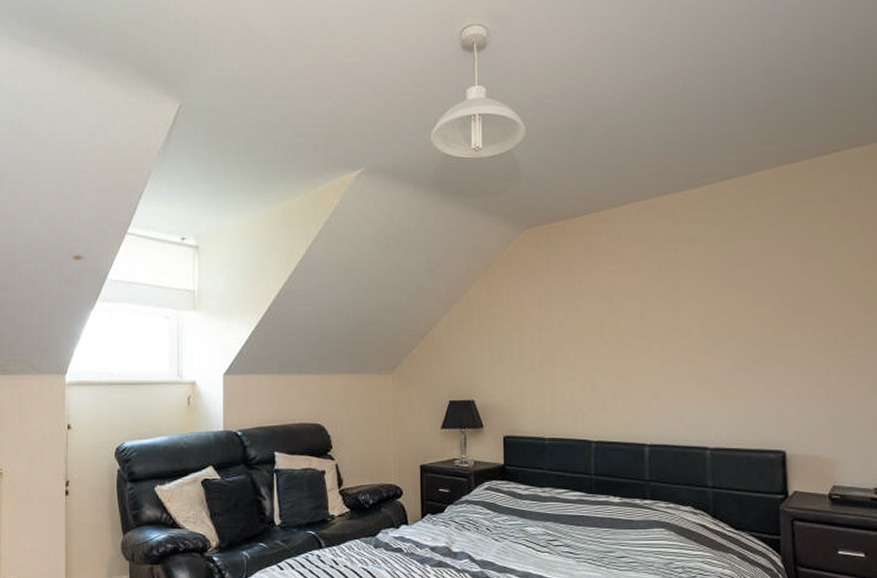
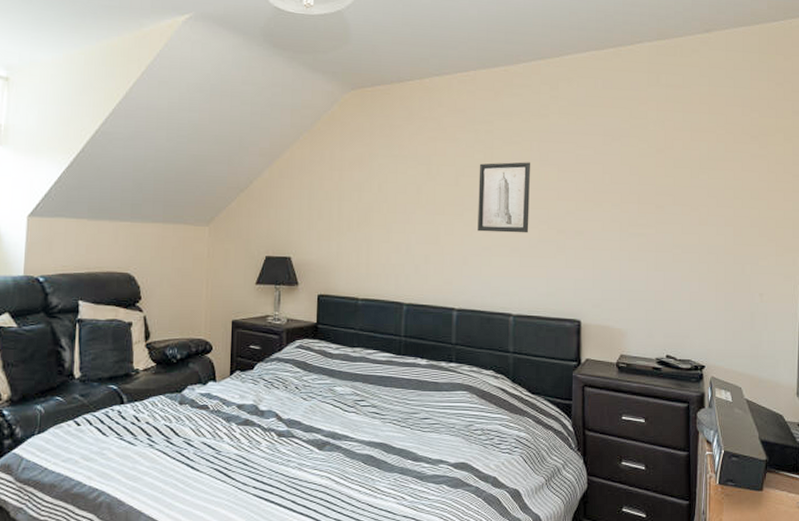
wall art: none [664,288,723,364] -> present [478,162,531,233]

